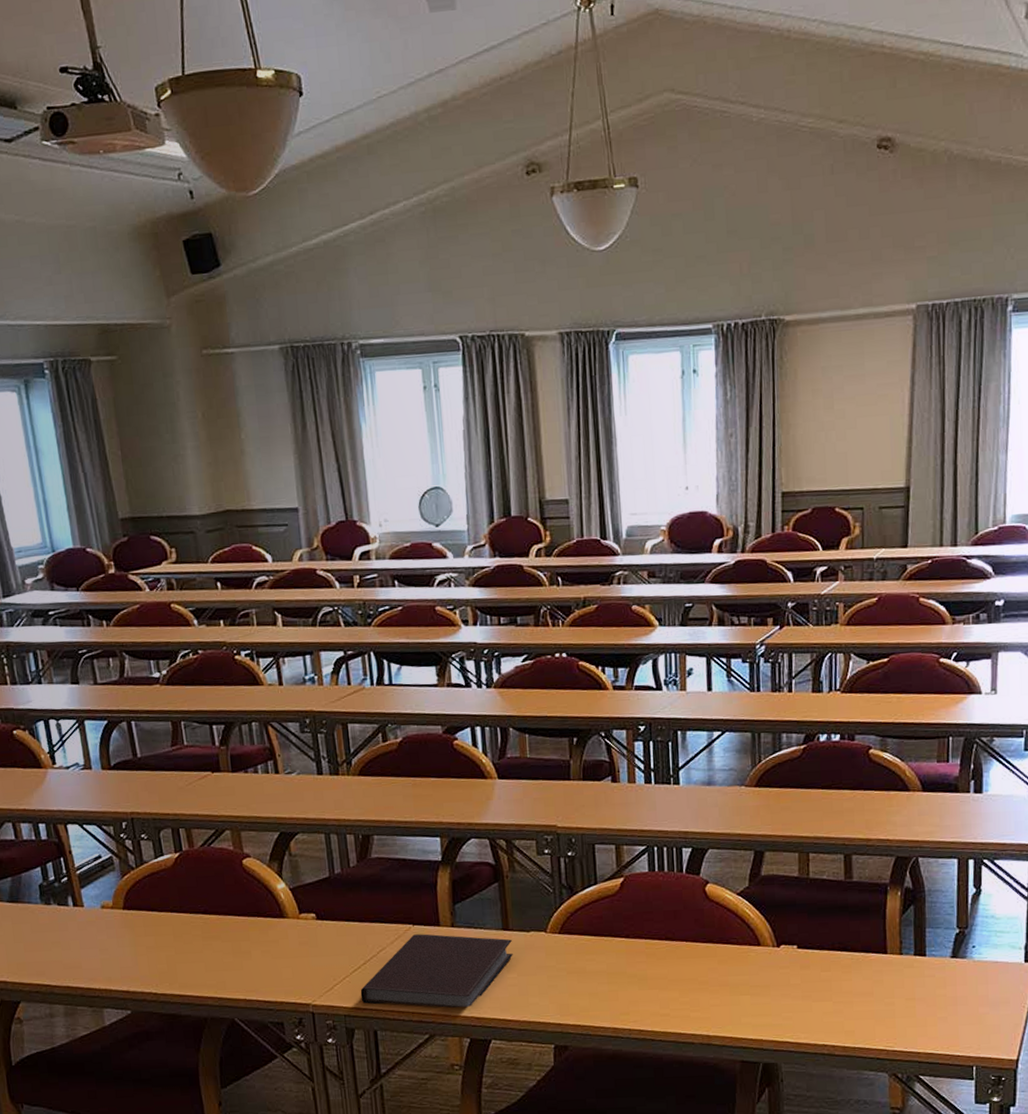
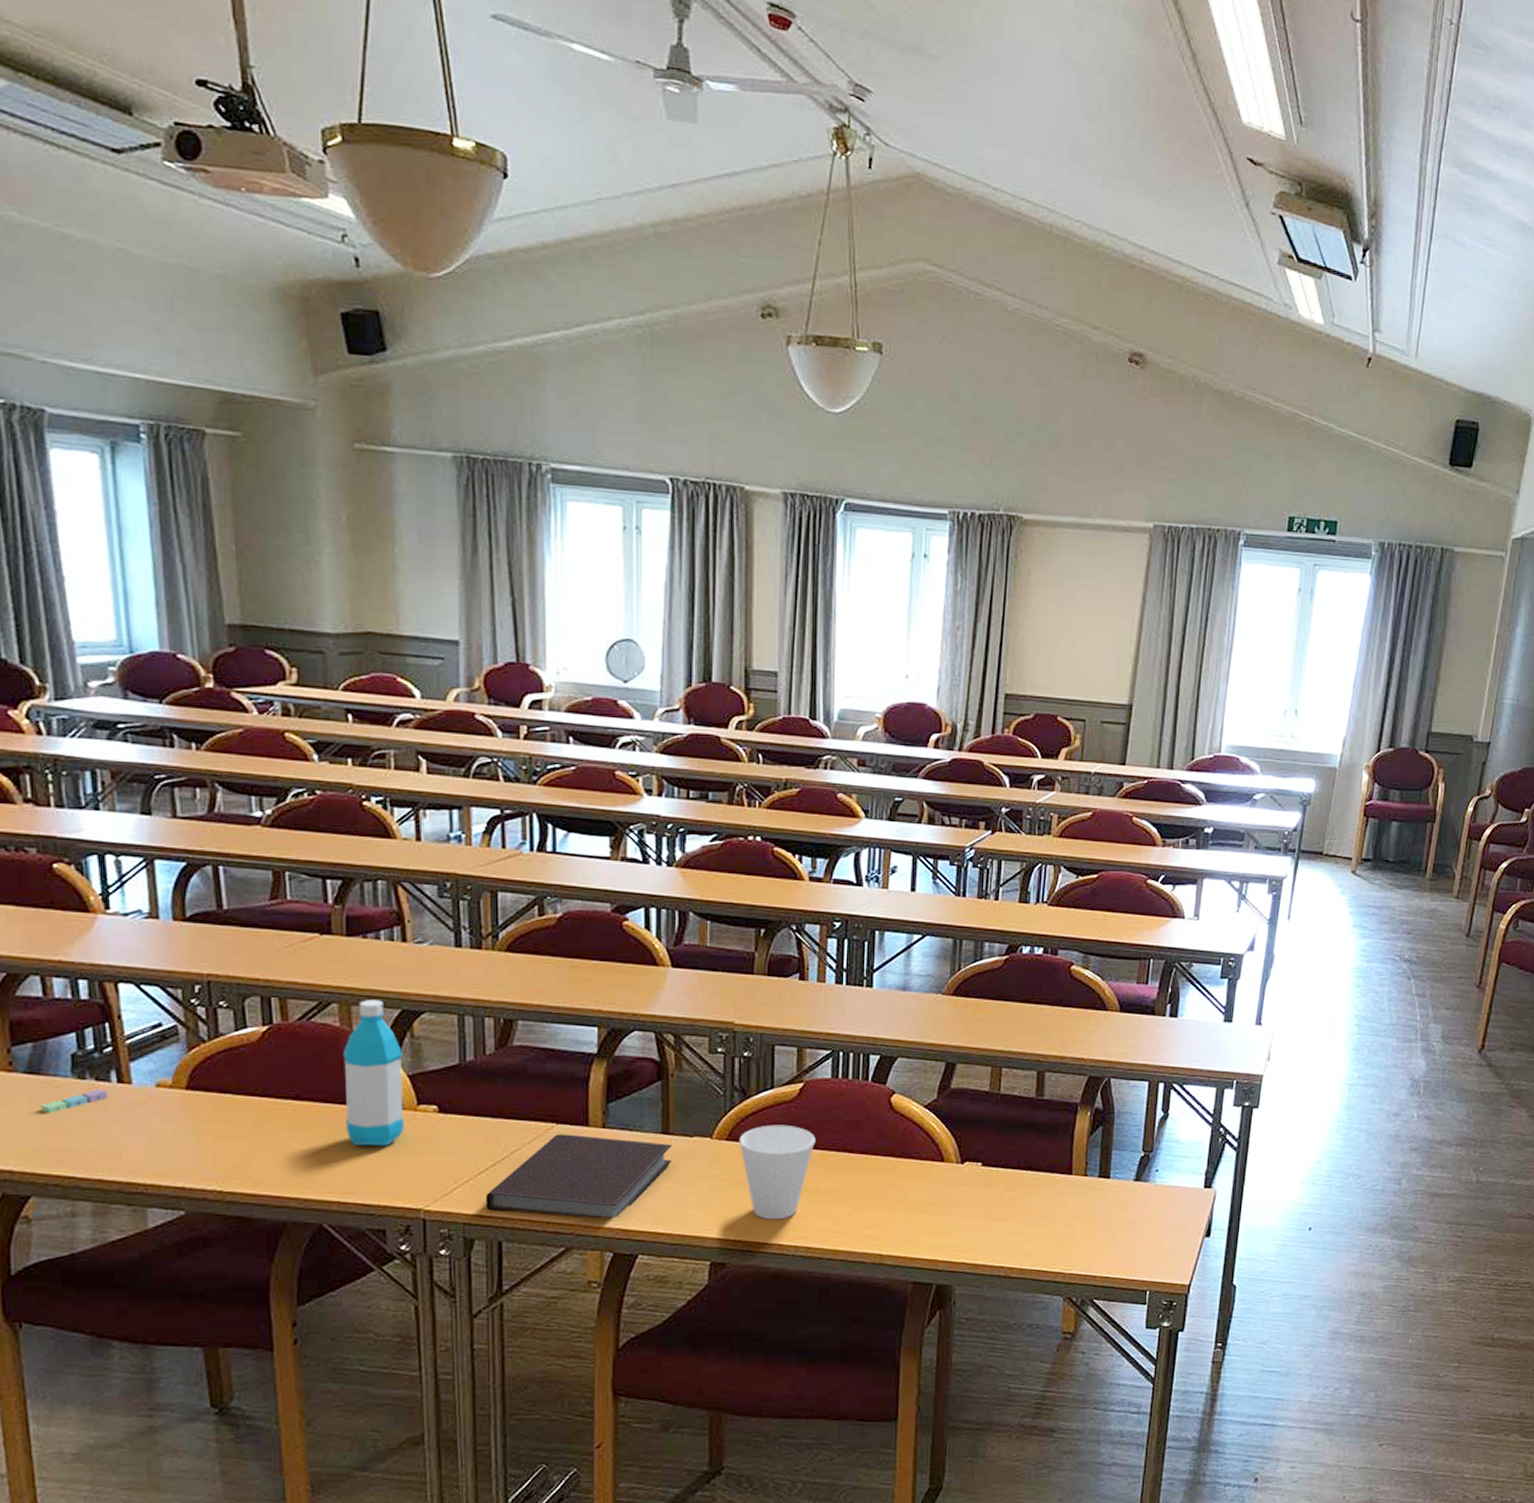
sticky notes: none [21,912,68,934] -> present [41,1089,109,1113]
water bottle: none [237,825,291,951] -> present [342,1000,404,1147]
cup: none [570,917,639,1006] -> present [739,1125,816,1220]

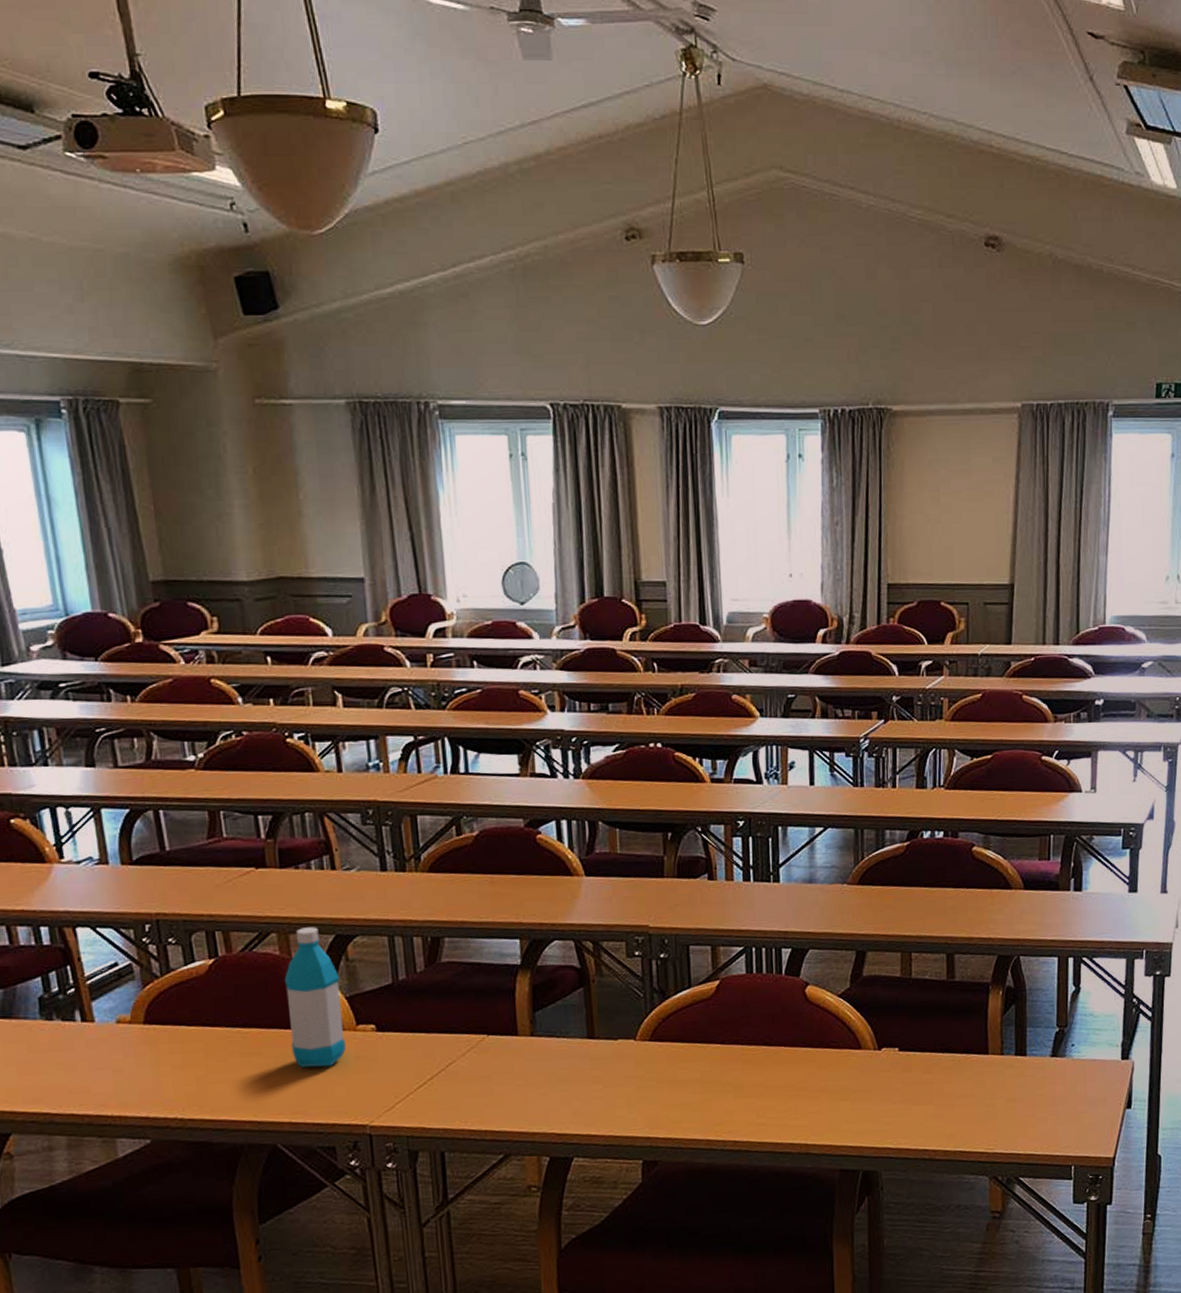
sticky notes: present [41,1089,109,1113] -> none [14,1029,75,1054]
notebook: present [485,1134,672,1218] -> none [425,1044,599,1124]
cup: present [739,1125,816,1220] -> none [661,1022,735,1116]

